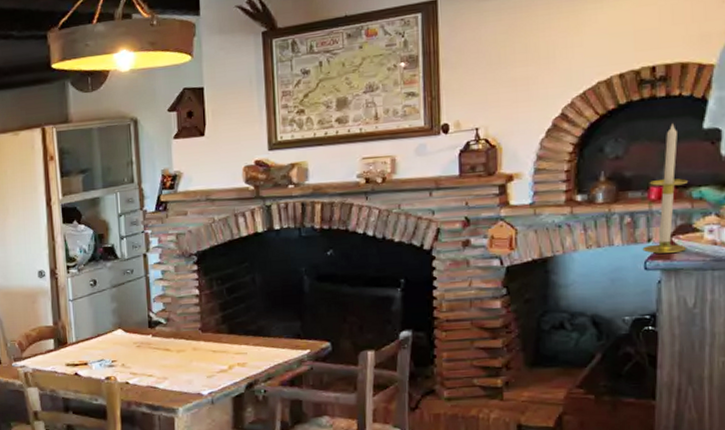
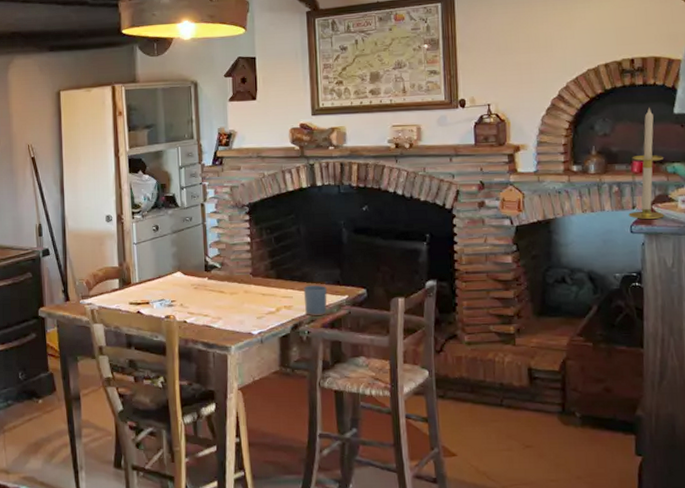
mug: none [259,339,286,374] -> present [303,285,327,316]

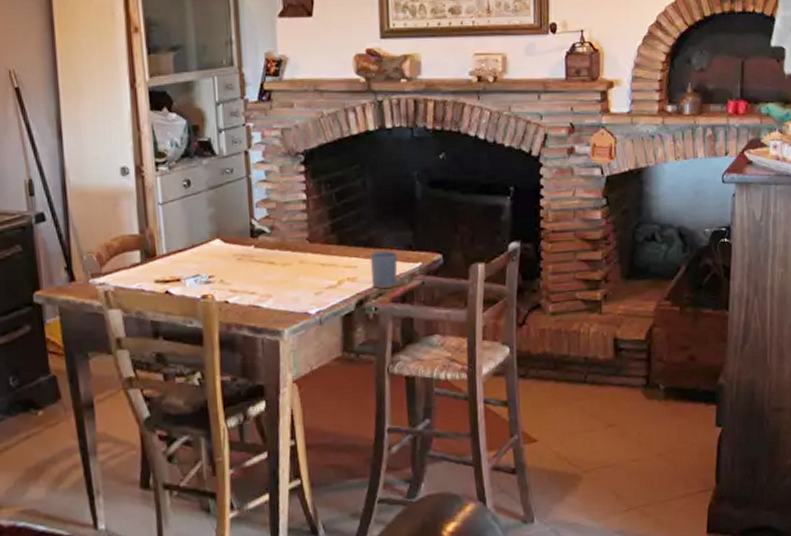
candle: present [628,108,665,220] -> none [721,39,759,168]

